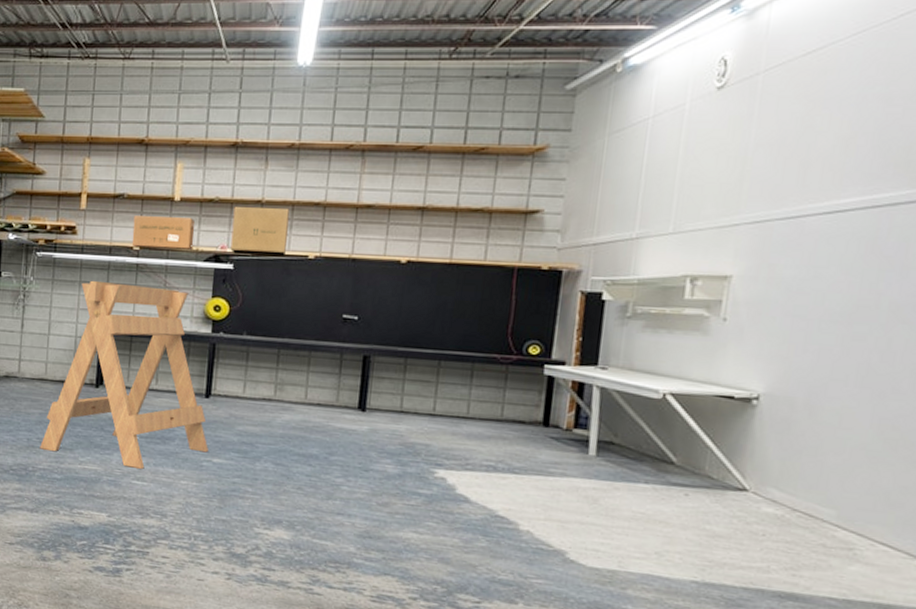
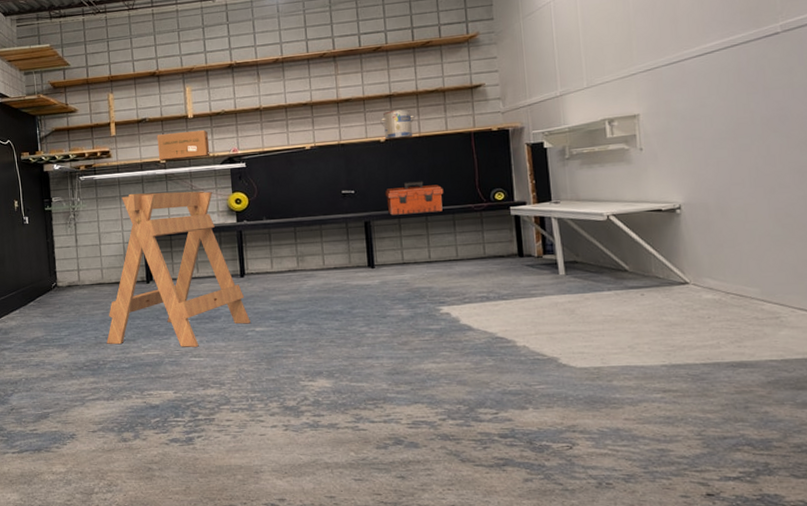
box: present [230,207,290,257] -> none [238,112,287,155]
toolbox: none [393,316,467,358] -> present [385,181,444,216]
paint can: none [405,226,448,264] -> present [380,109,415,141]

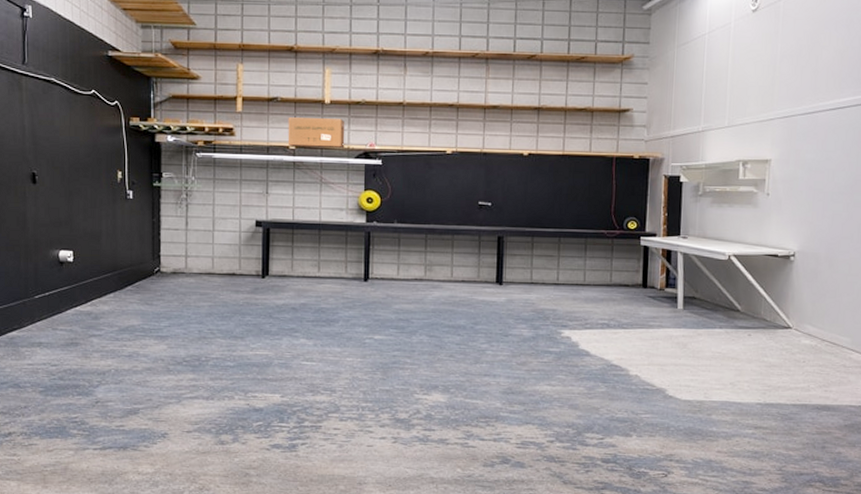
sawhorse: present [106,191,250,347] -> none [211,178,370,350]
paint can: present [380,109,415,141] -> none [526,124,560,156]
toolbox: present [385,181,444,216] -> none [521,200,580,234]

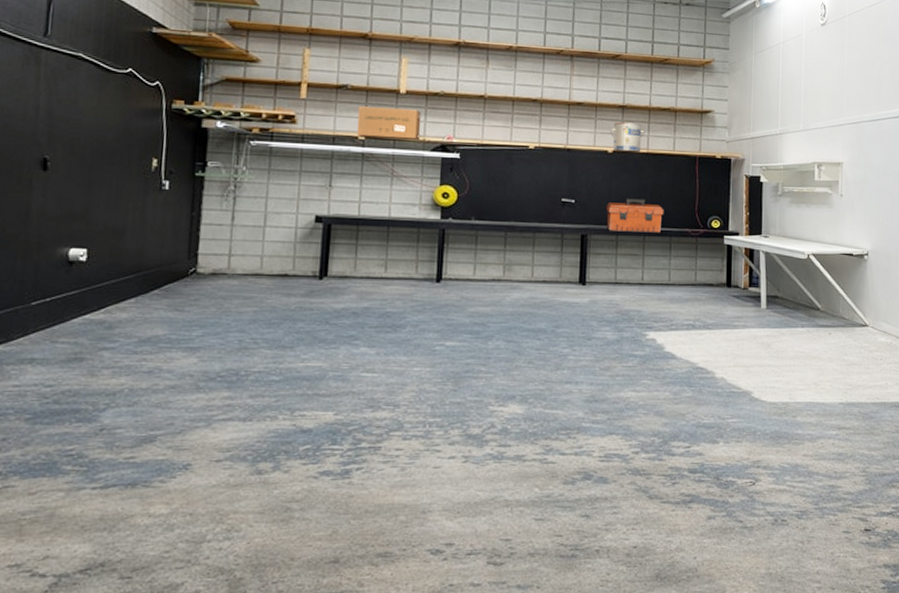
toolbox: none [521,200,580,234] -> present [605,198,664,233]
paint can: none [526,124,560,156] -> present [610,122,645,154]

